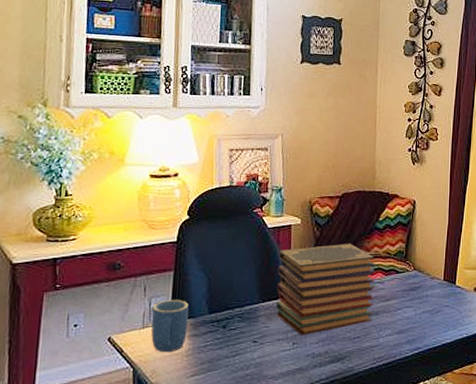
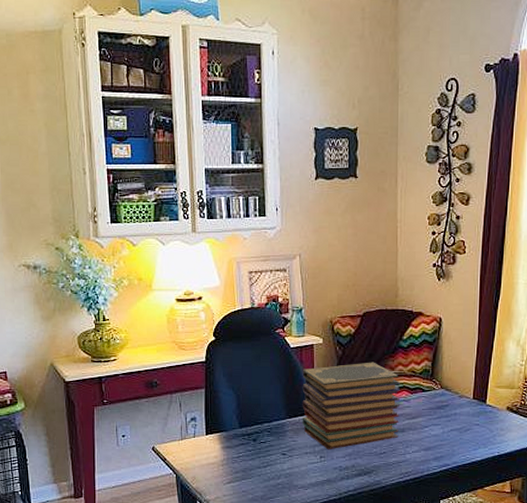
mug: present [151,300,189,353] -> none [188,415,221,462]

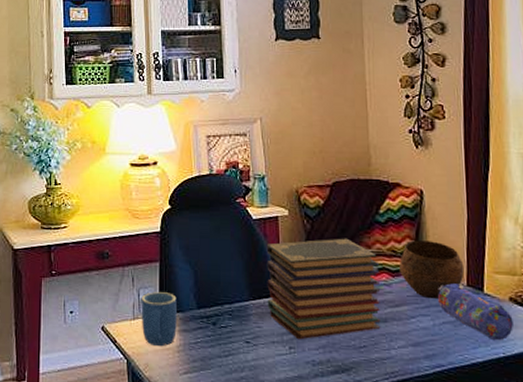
mug: none [188,415,221,462] -> present [141,292,177,347]
bowl: none [418,362,472,411] -> present [399,240,465,300]
pencil case: none [448,397,508,442] -> present [438,283,513,340]

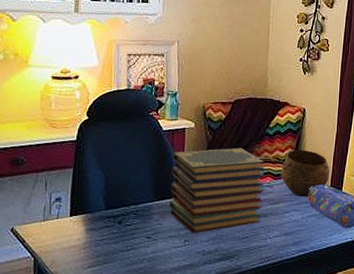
mug: present [141,292,177,347] -> none [51,195,87,245]

